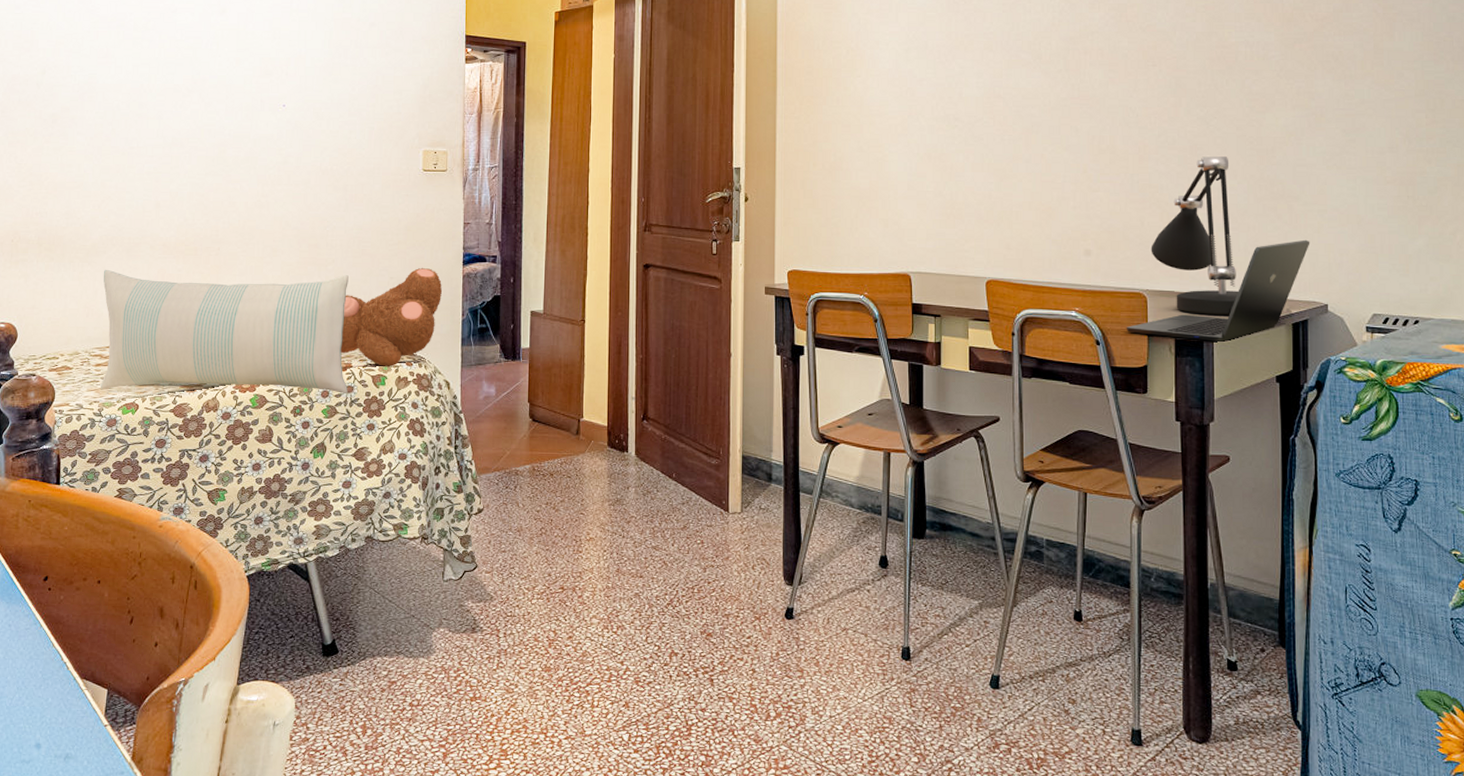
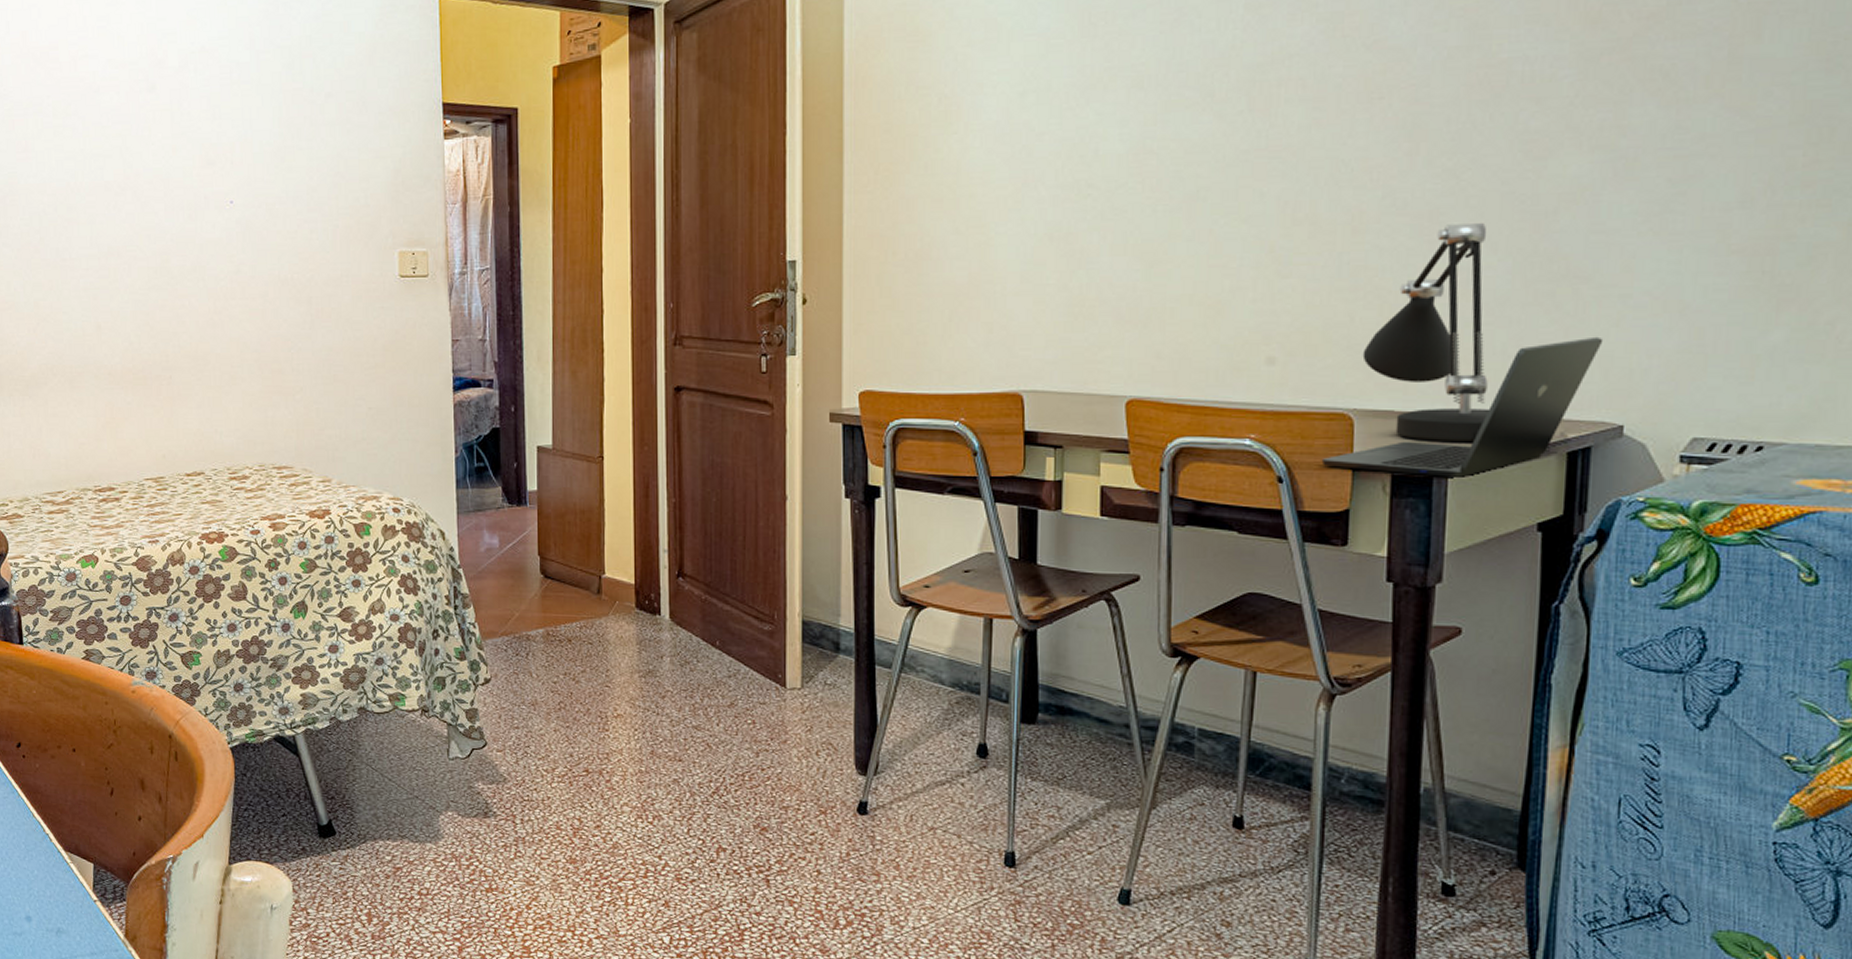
pillow: present [100,269,349,393] -> none [46,403,328,545]
teddy bear: present [341,267,443,368] -> none [316,395,431,515]

